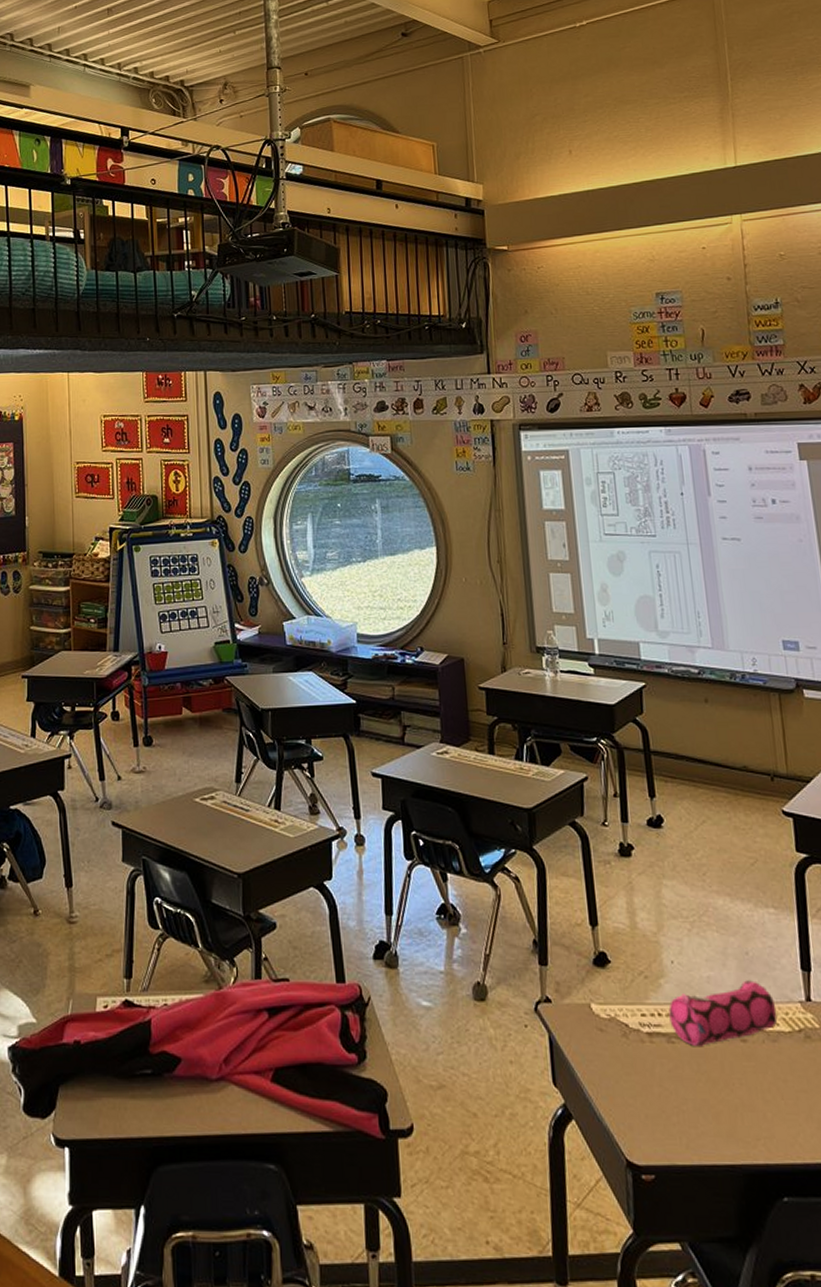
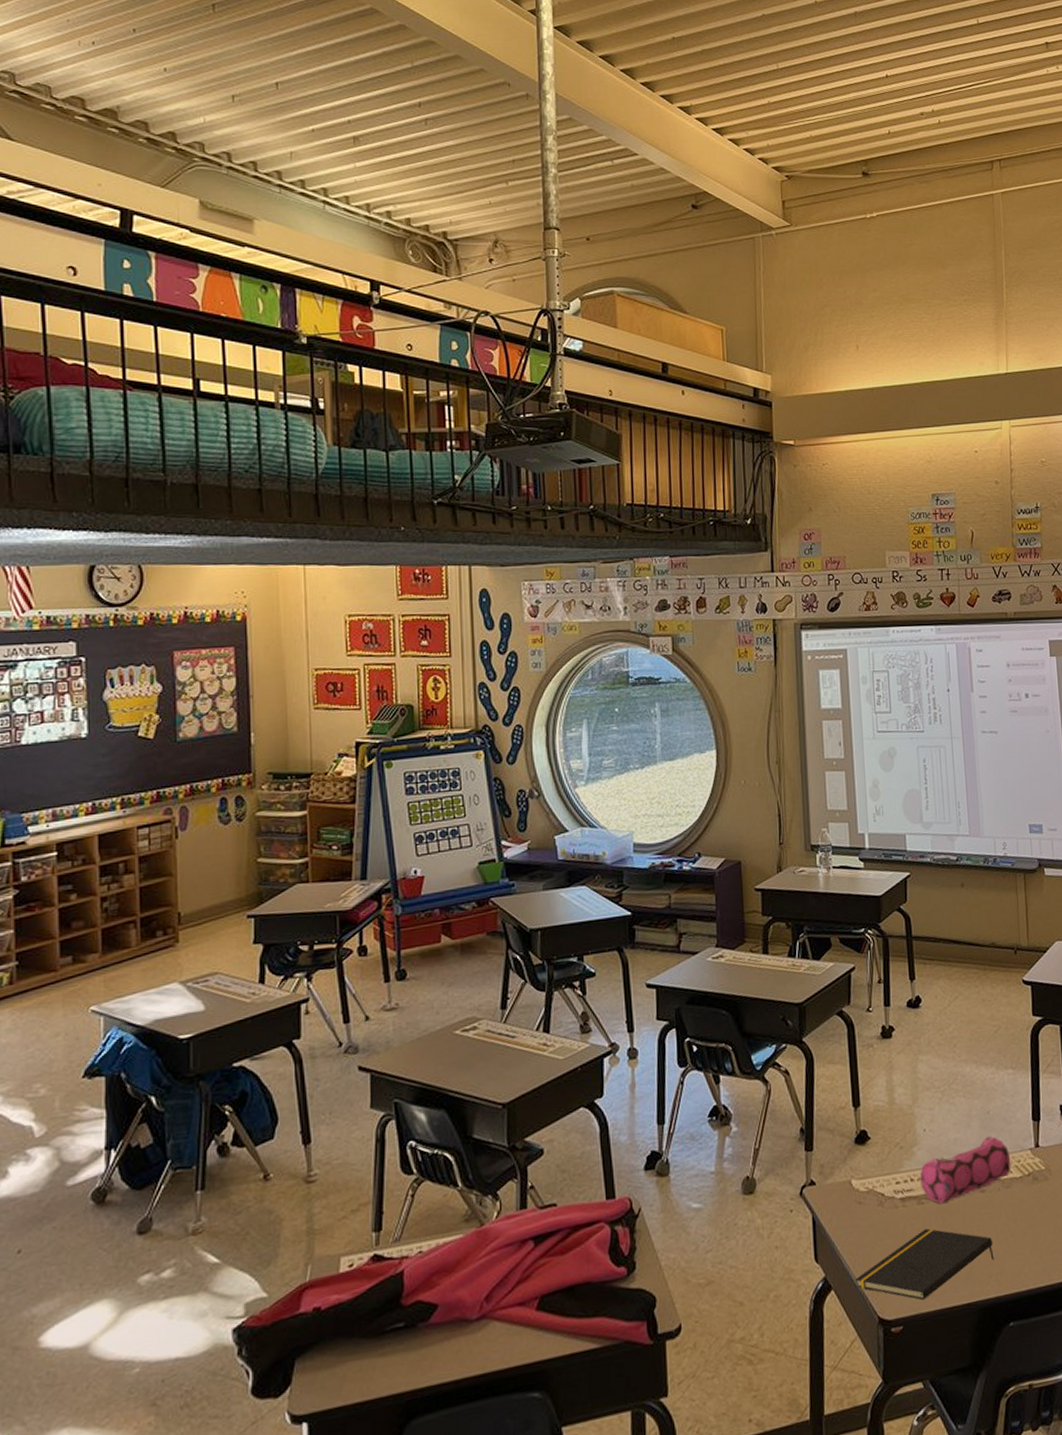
notepad: none [599,1071,762,1151] -> present [855,1228,994,1301]

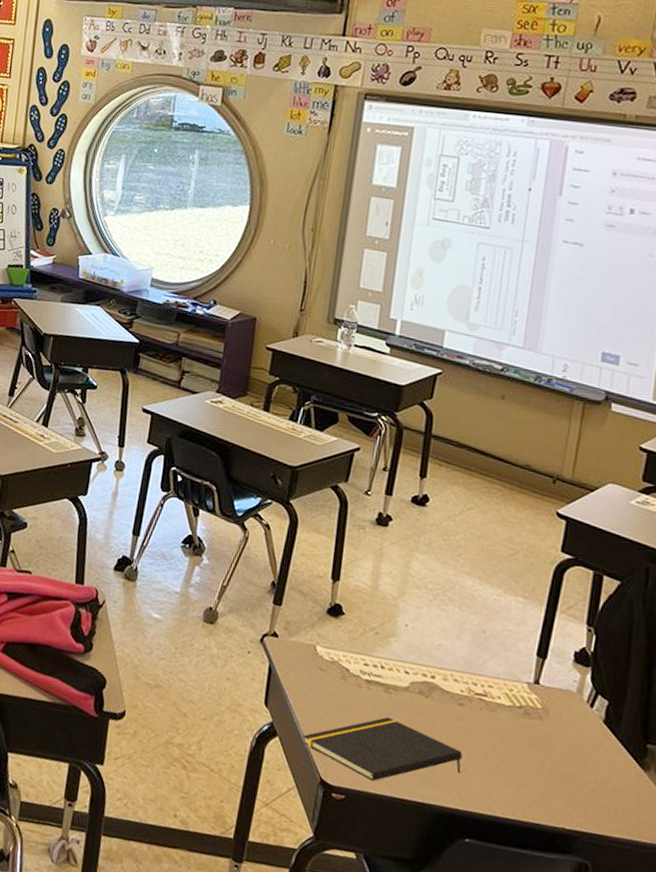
pencil case: present [920,1136,1011,1204] -> none [391,654,502,702]

